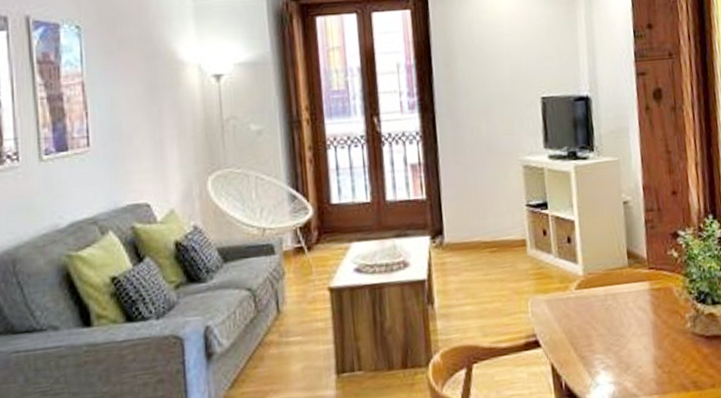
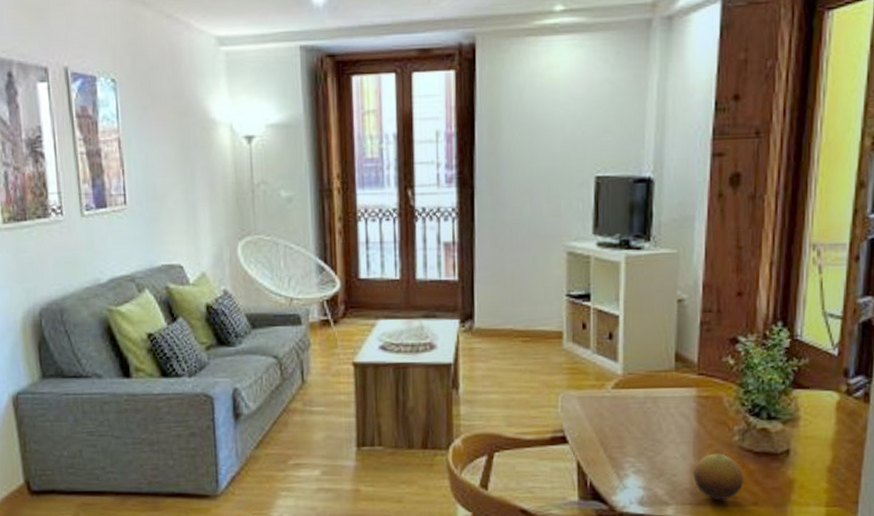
fruit: none [655,341,701,387] -> present [692,453,744,501]

